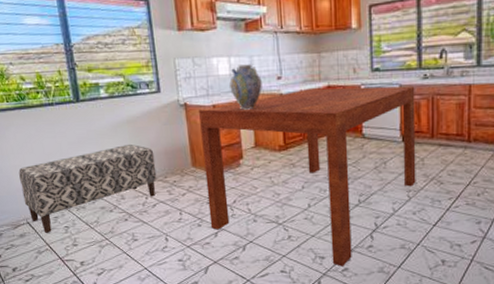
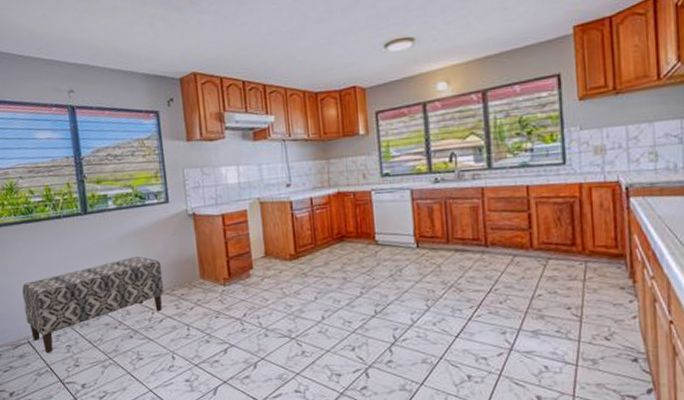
dining table: present [199,85,416,266] -> none [208,190,434,385]
ceramic jug: present [229,64,262,110] -> none [238,172,272,219]

